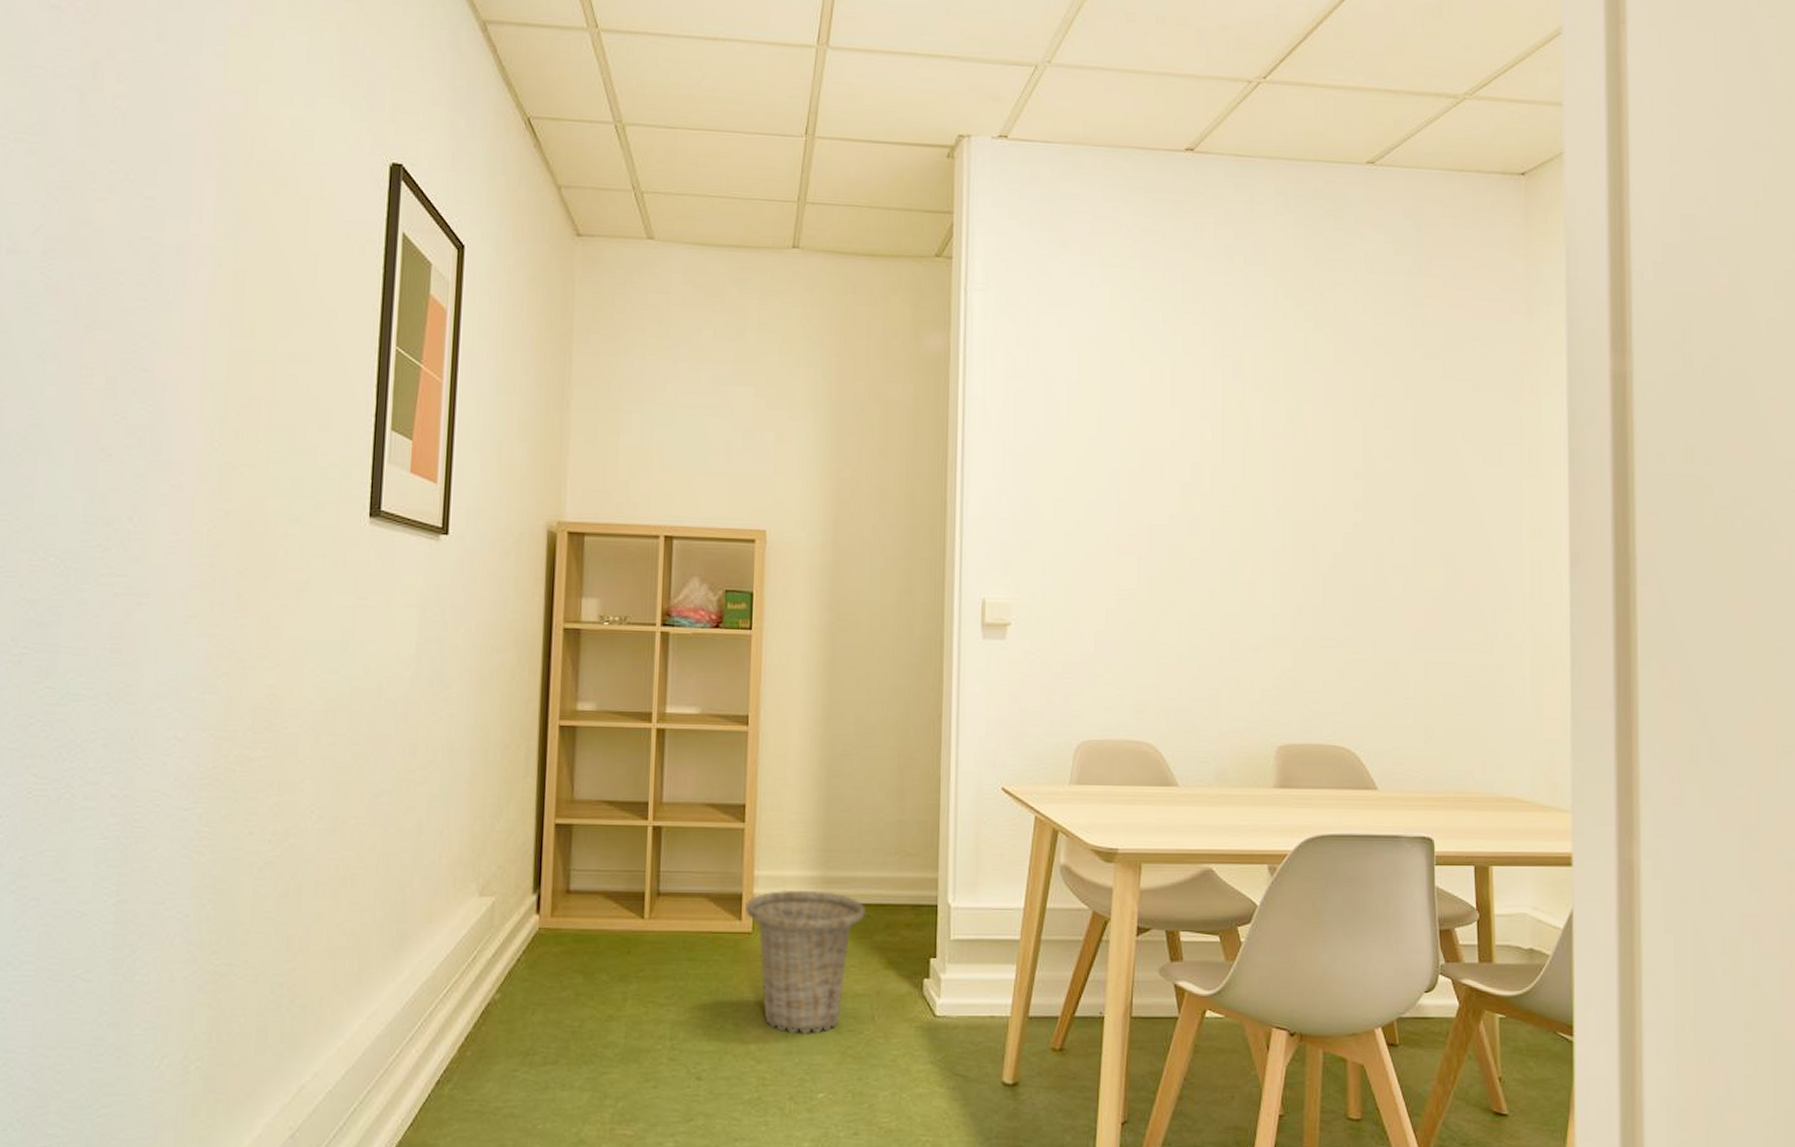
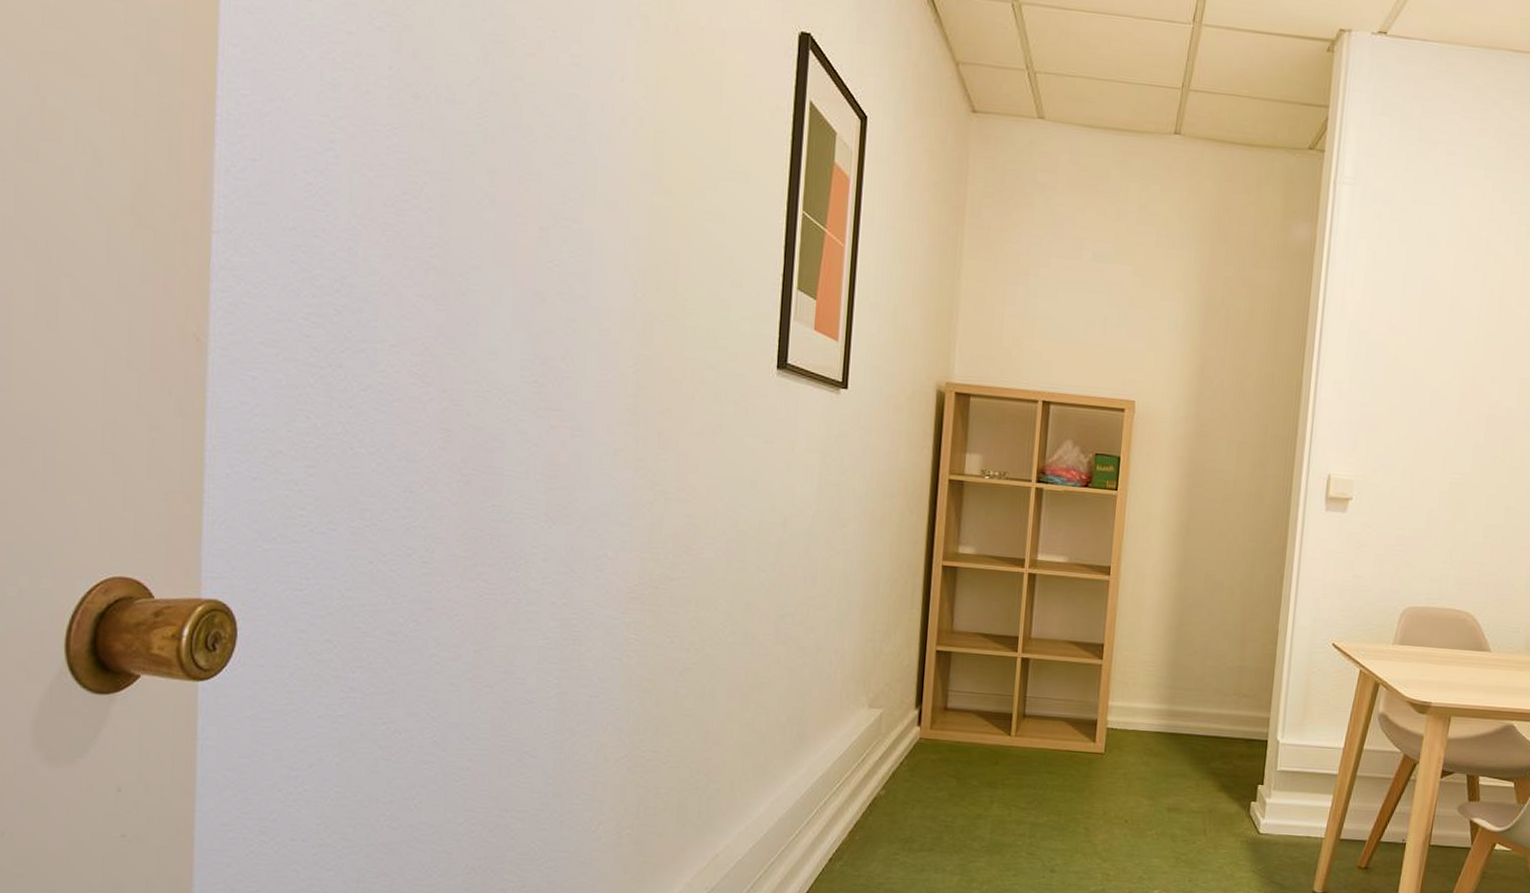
basket: present [746,889,865,1034] -> none [1099,719,1204,841]

